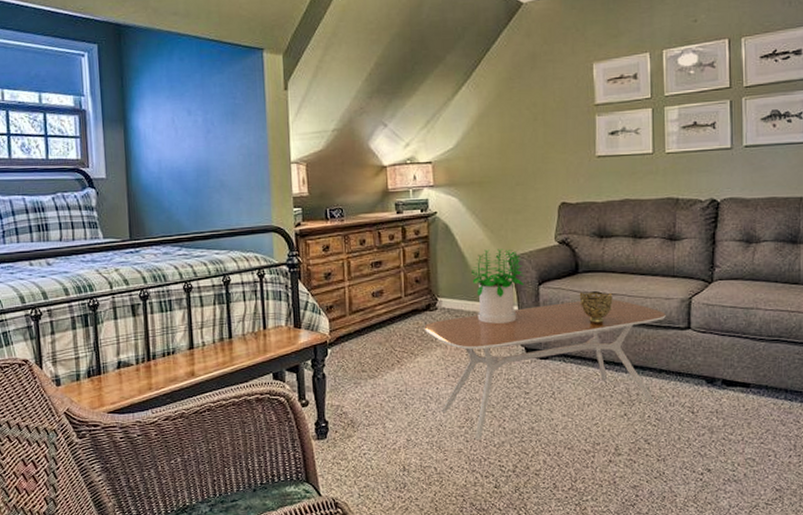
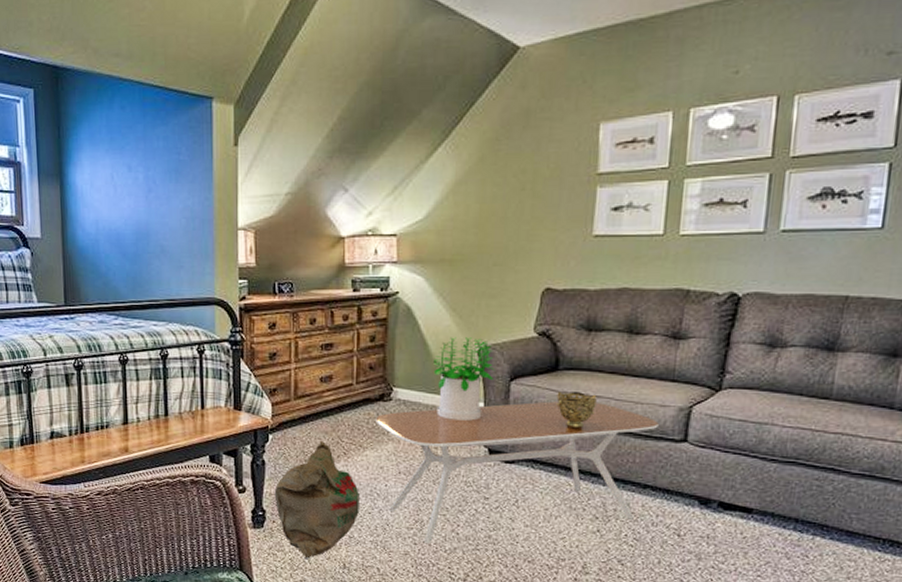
bag: none [335,350,415,465] -> present [274,440,359,559]

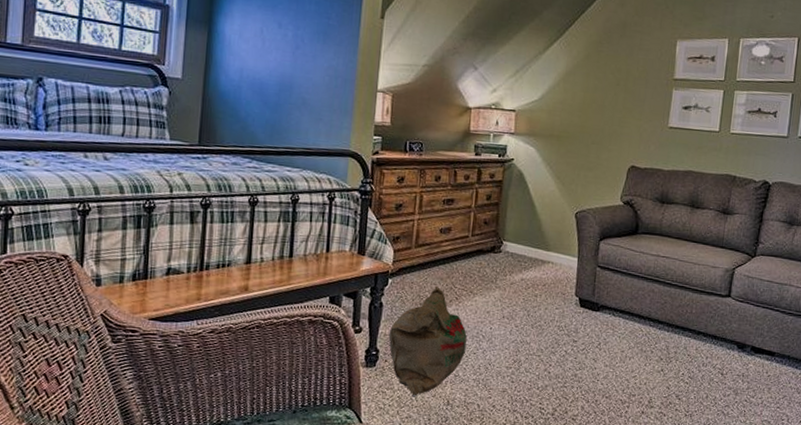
coffee table: present [375,401,659,543] -> none [486,259,711,381]
potted plant: present [432,337,495,421] -> none [538,200,588,273]
decorative bowl: present [556,391,597,429] -> none [634,251,666,284]

